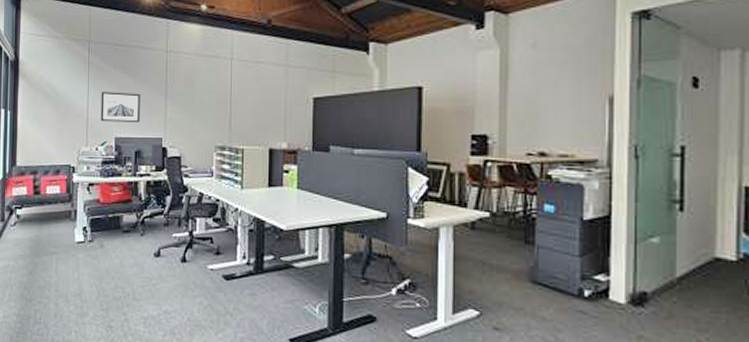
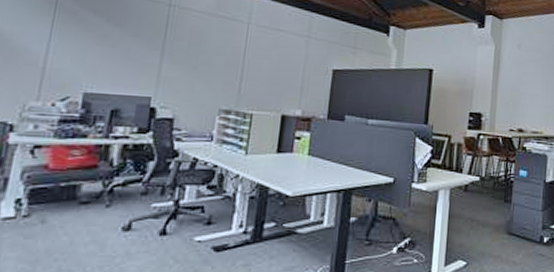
wall art: present [100,92,140,122] -> none [64,39,127,78]

